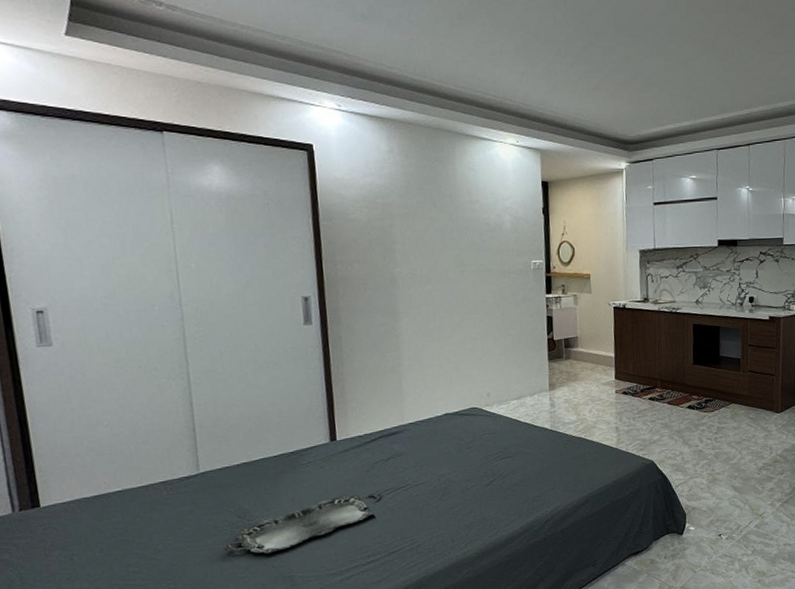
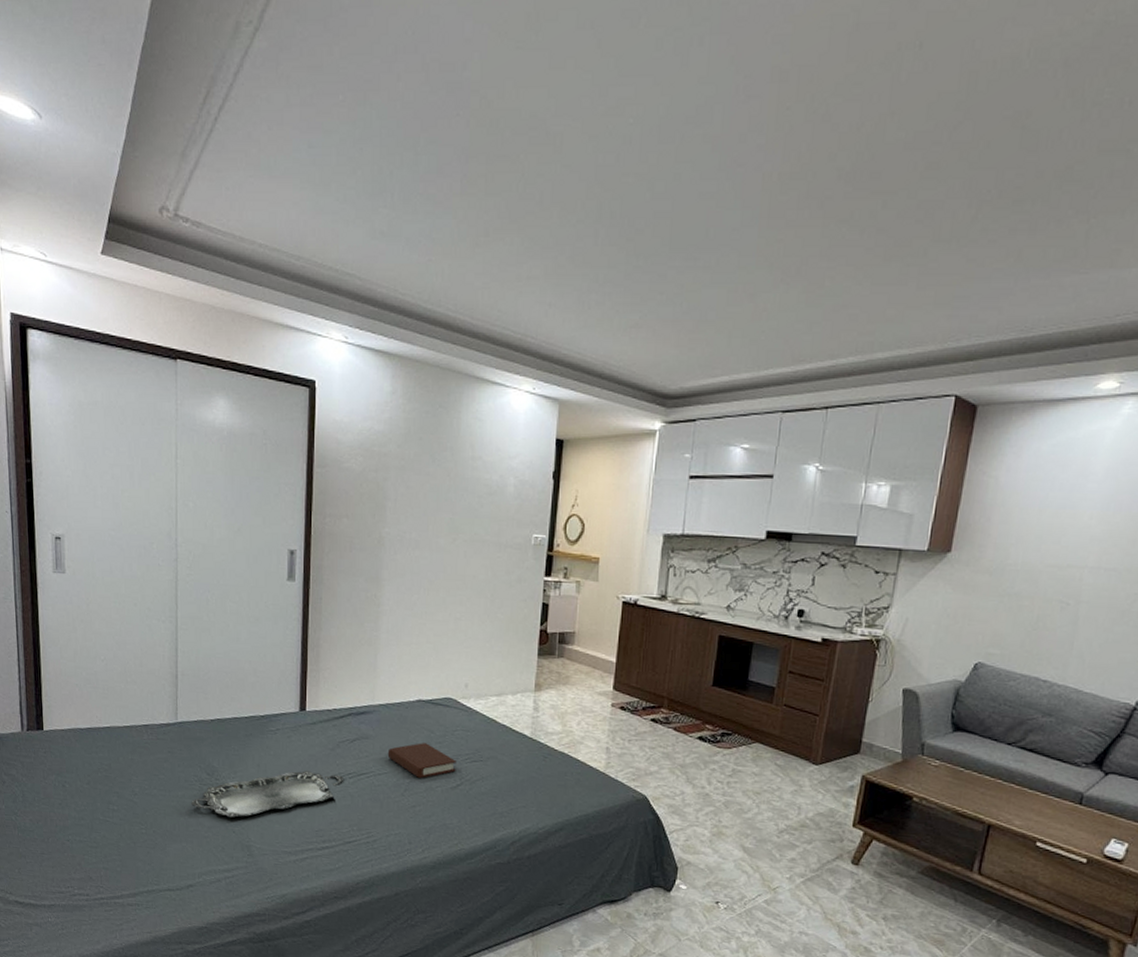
book: none [421,450,488,482] -> present [387,743,456,778]

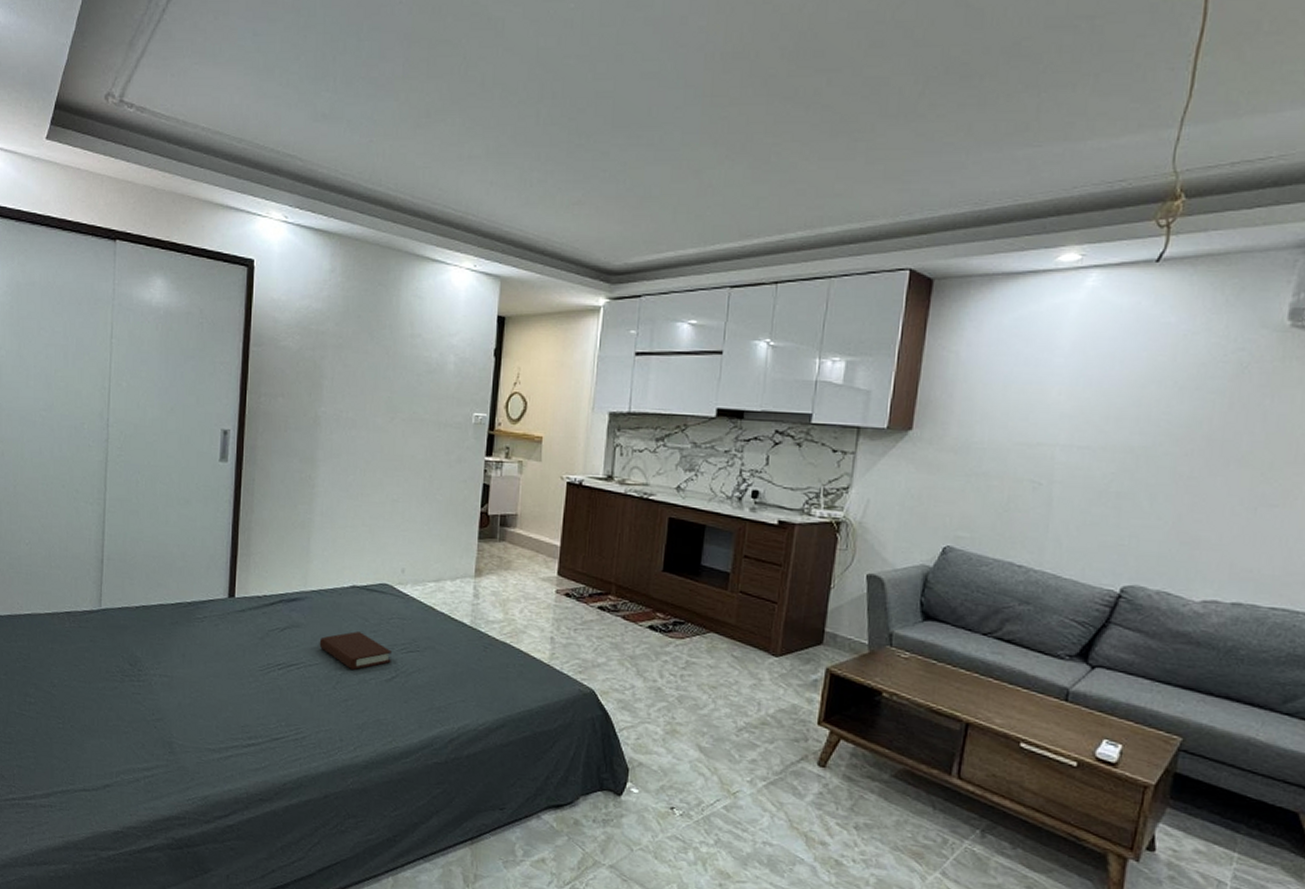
serving tray: present [191,771,344,818] -> none [112,661,273,712]

